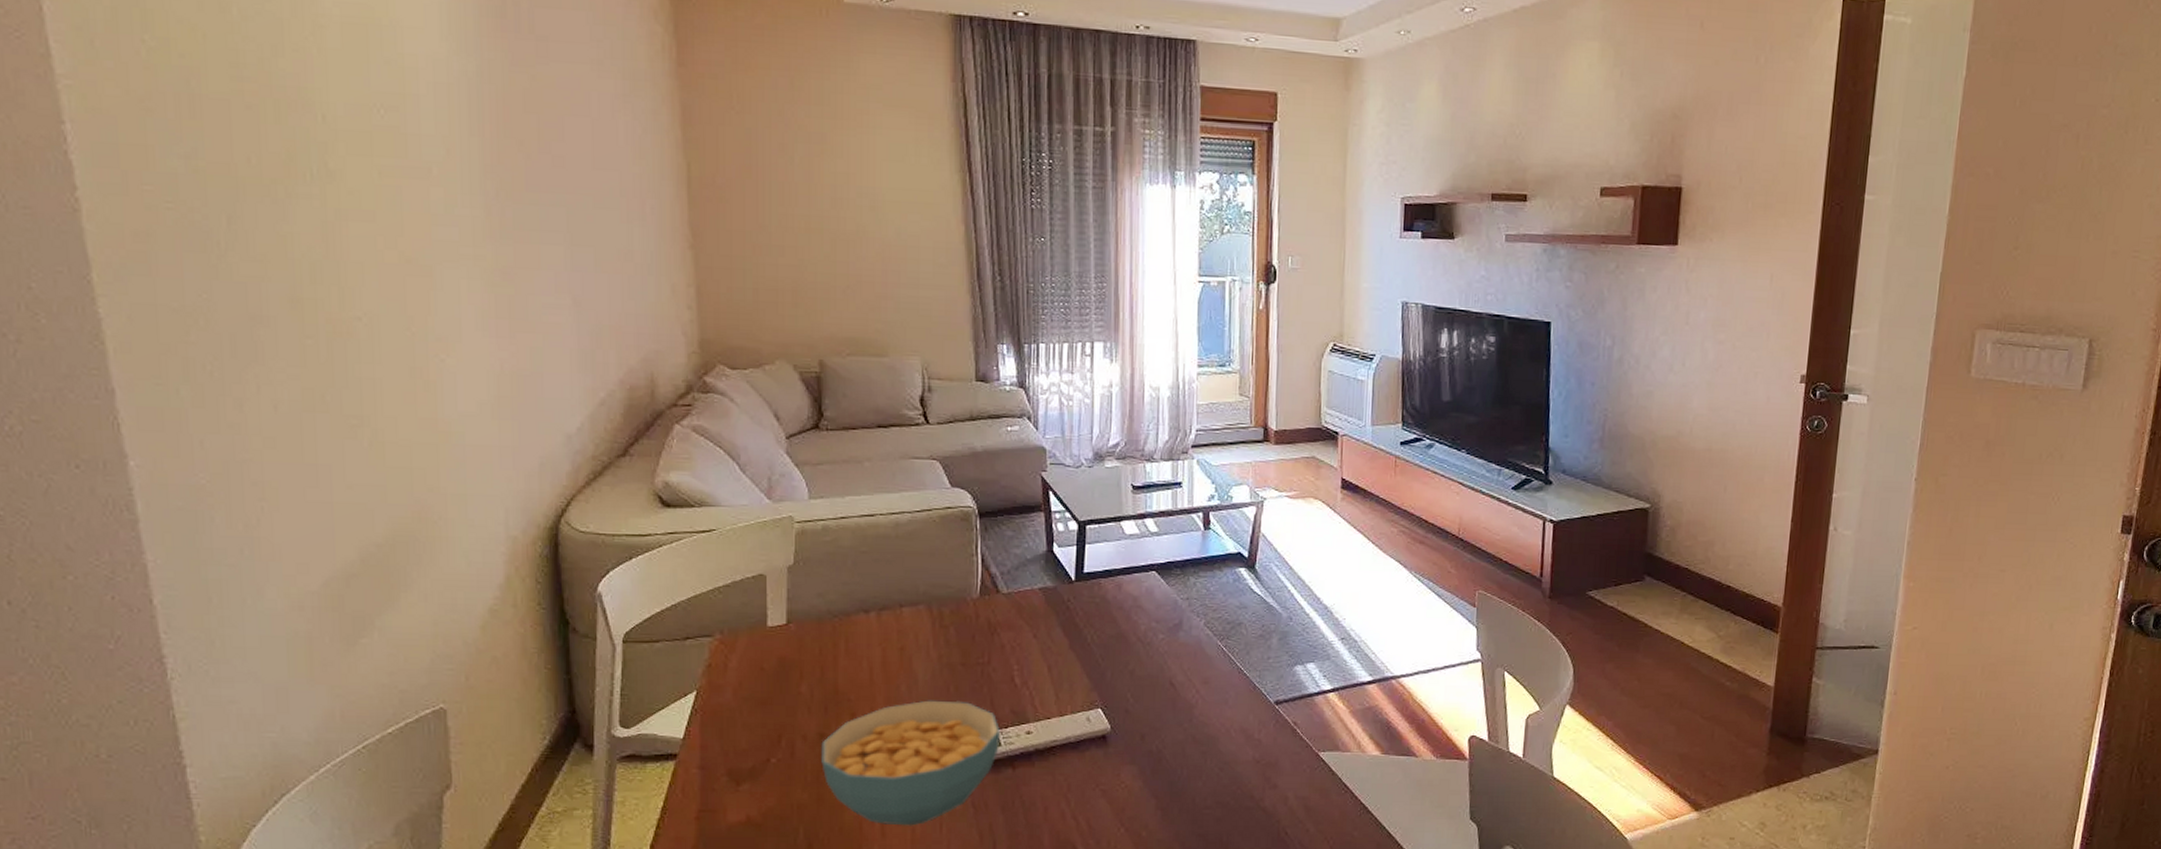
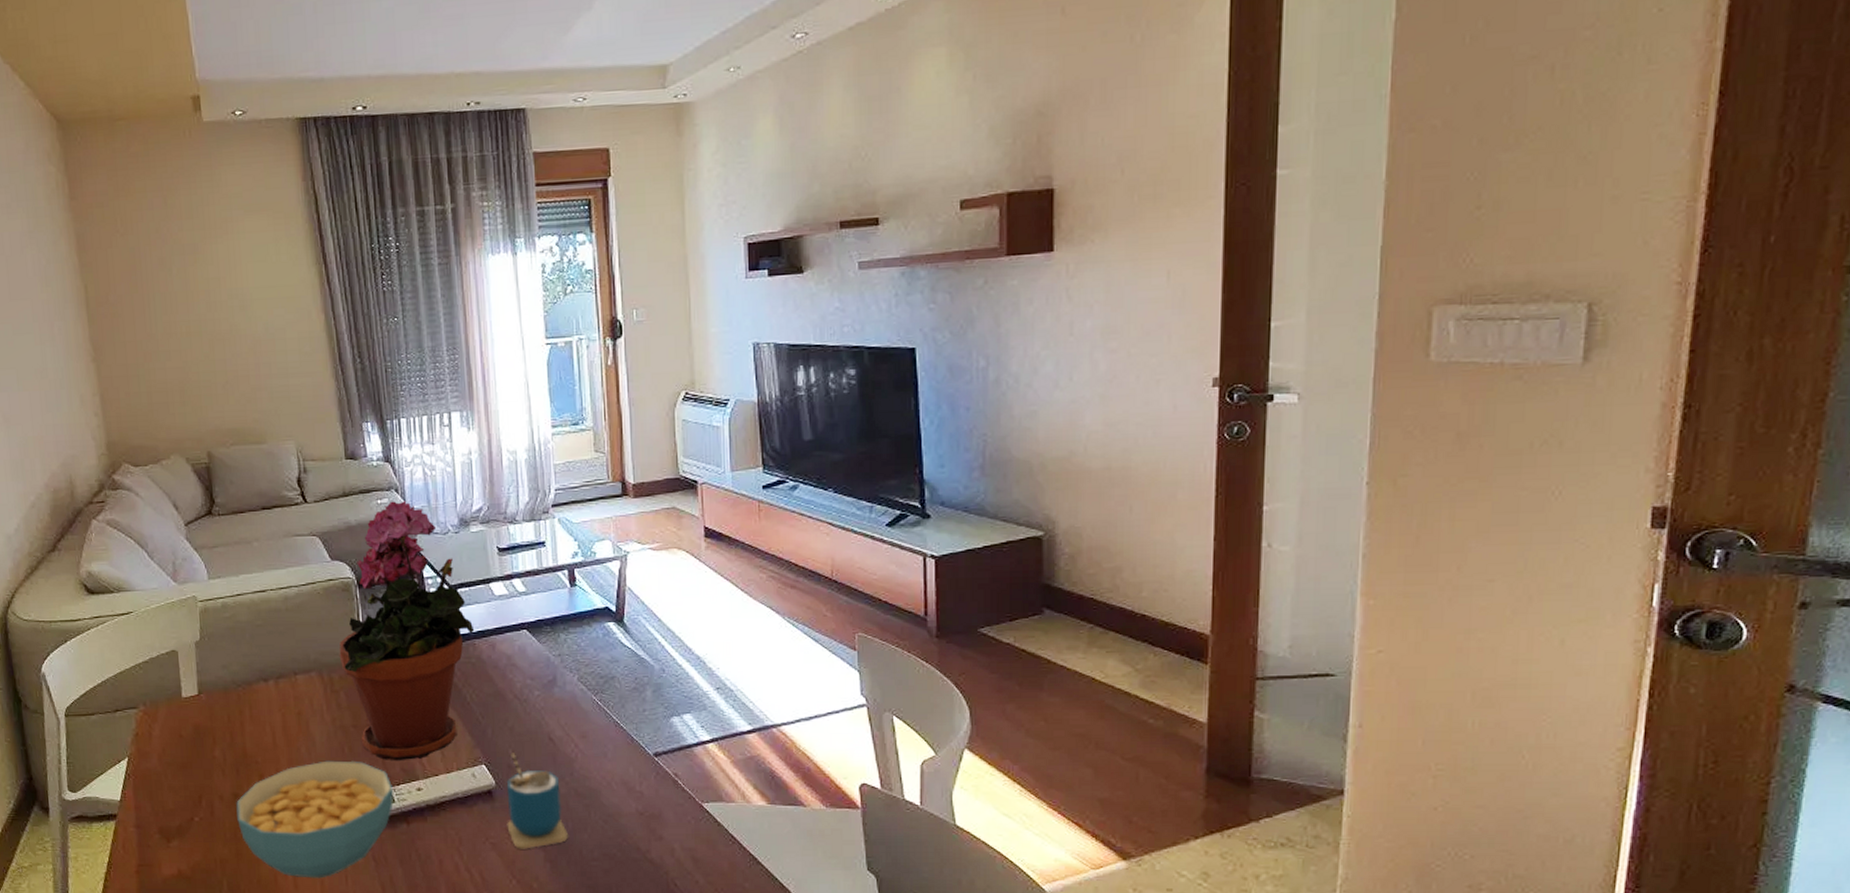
potted plant: none [952,429,1101,703] -> present [339,501,475,761]
cup: none [1119,697,1182,797] -> present [506,753,568,849]

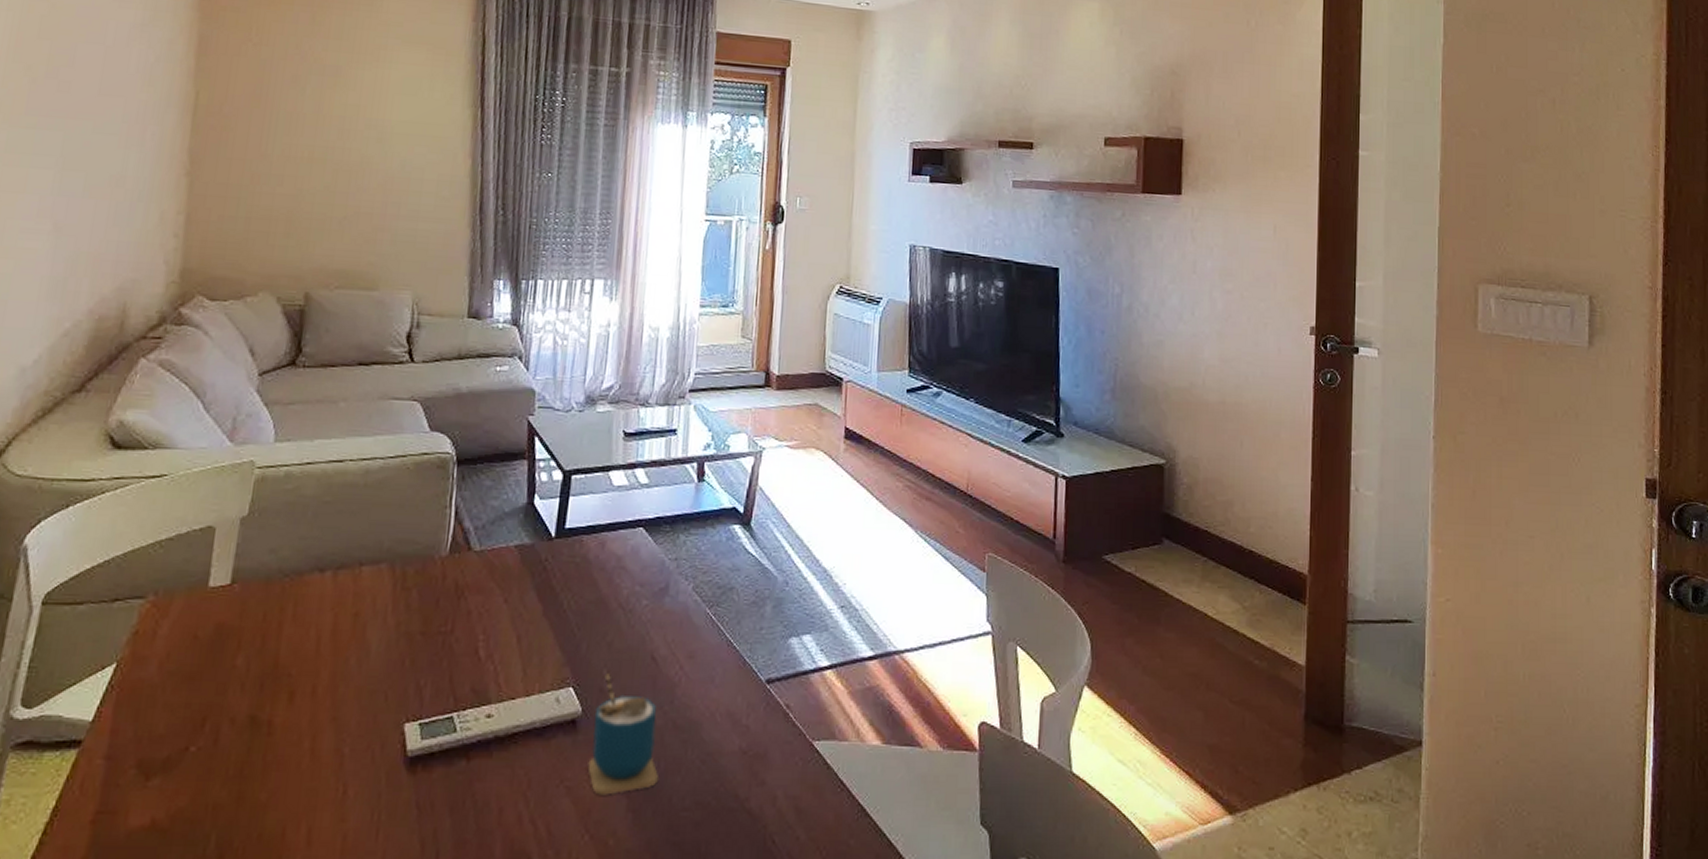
cereal bowl: present [236,760,394,879] -> none [248,676,457,832]
potted plant: present [339,501,475,761] -> none [419,369,585,680]

